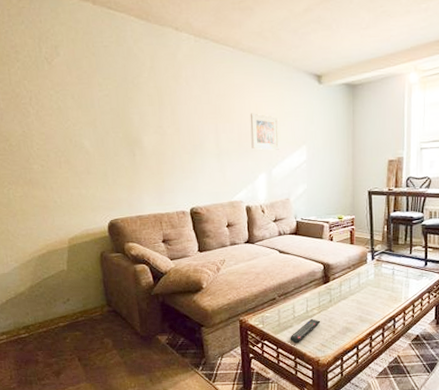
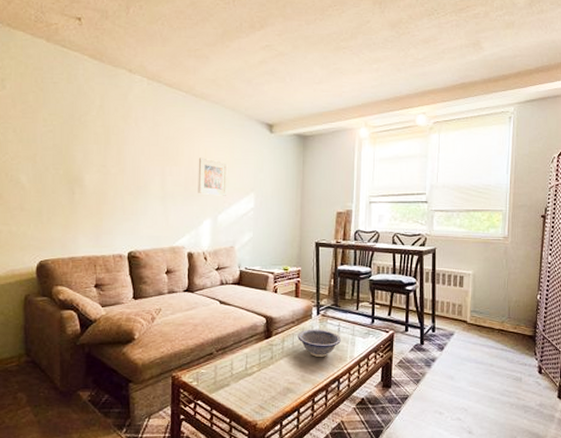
remote control: present [290,318,321,344] -> none [226,376,260,405]
decorative bowl: none [354,273,395,300] -> present [298,329,341,358]

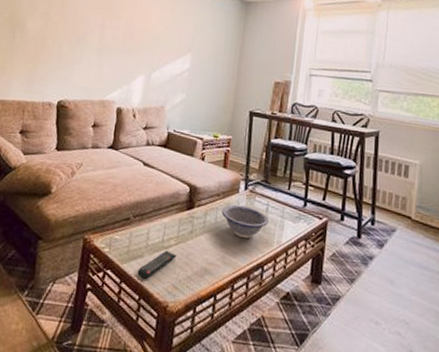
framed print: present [198,157,228,196] -> none [135,13,168,54]
remote control: none [226,376,260,405] -> present [137,250,177,280]

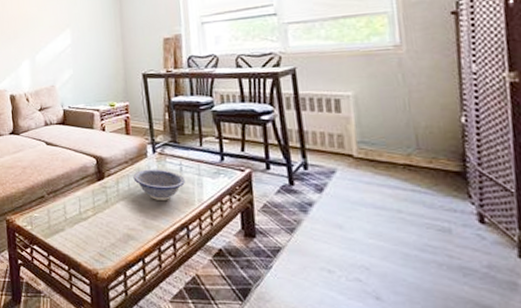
remote control: present [137,250,177,280] -> none [62,221,97,251]

